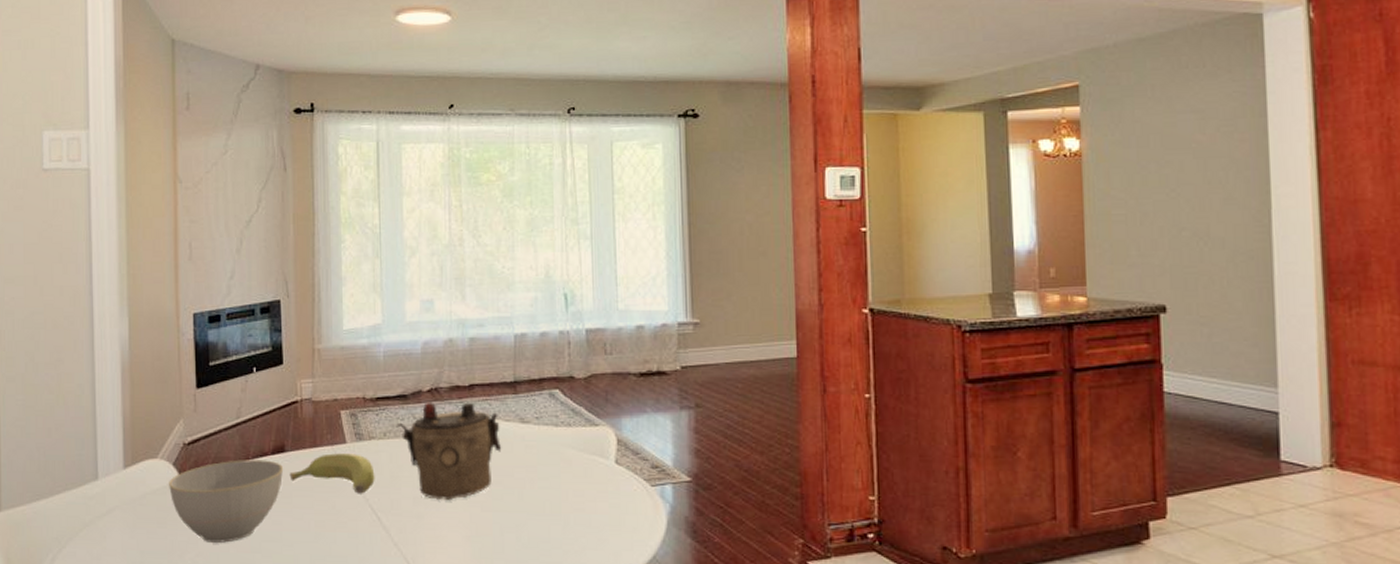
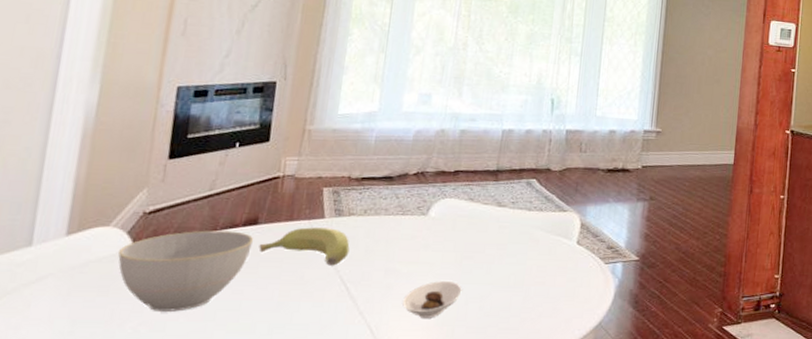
teapot: present [396,402,502,500] -> none [378,184,478,273]
saucer: none [436,509,495,550] -> present [402,281,462,318]

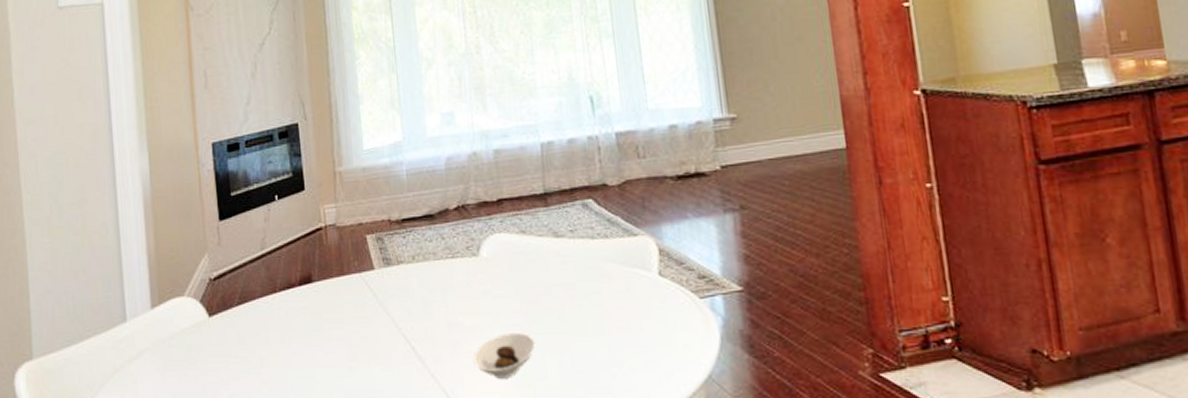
bowl: present [118,230,254,312] -> none [197,291,312,382]
banana: present [259,227,350,266] -> none [318,280,407,323]

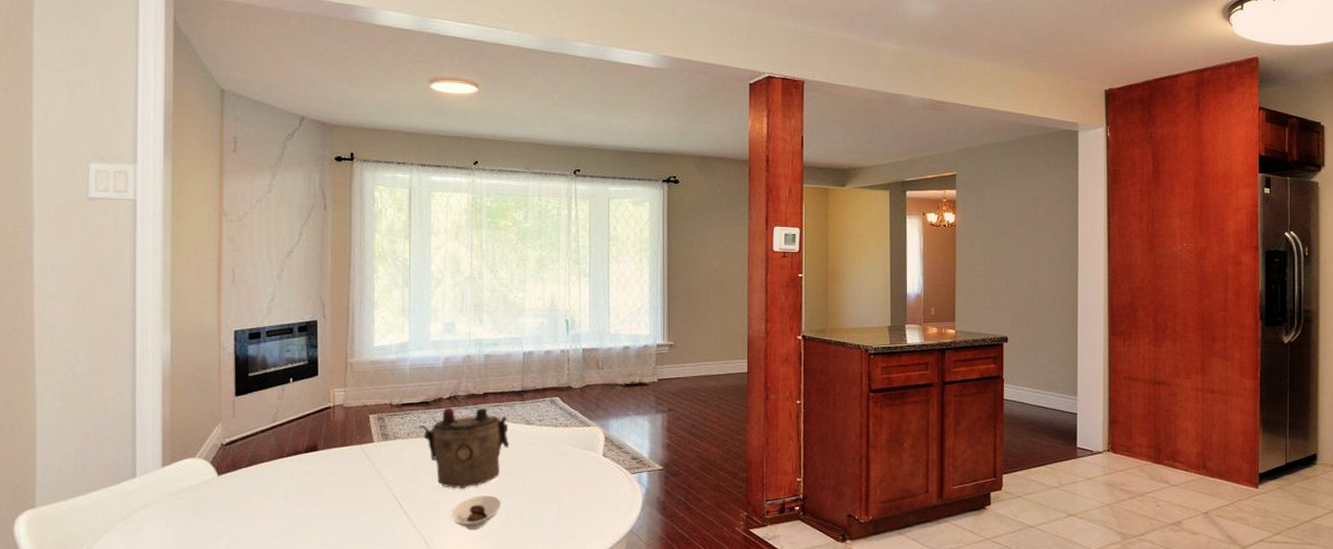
teapot: none [424,218,537,325] -> present [418,407,510,488]

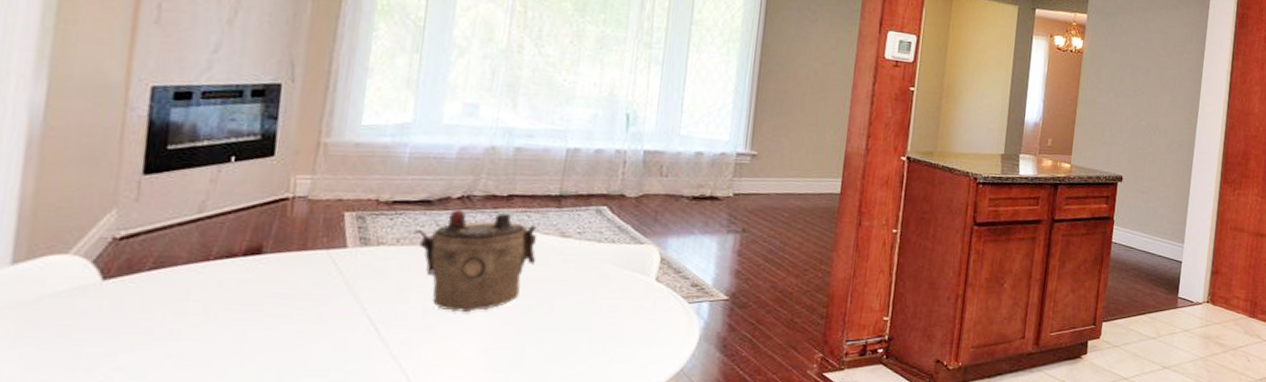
saucer: present [450,495,502,529] -> none [445,321,518,364]

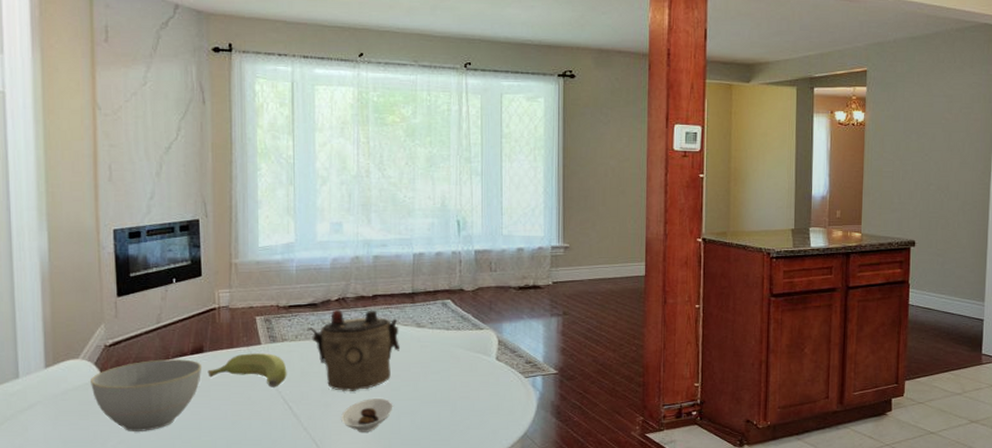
bowl: none [81,260,258,355] -> present [91,359,202,431]
banana: none [264,258,379,303] -> present [208,353,287,387]
saucer: none [445,321,518,364] -> present [341,398,393,432]

